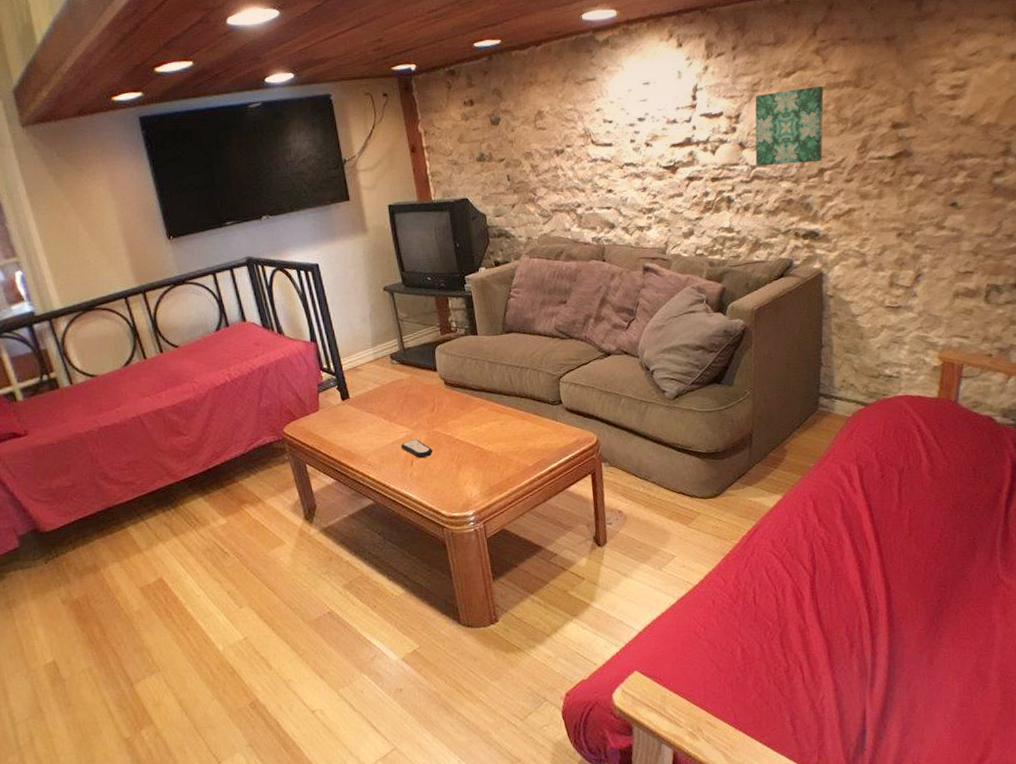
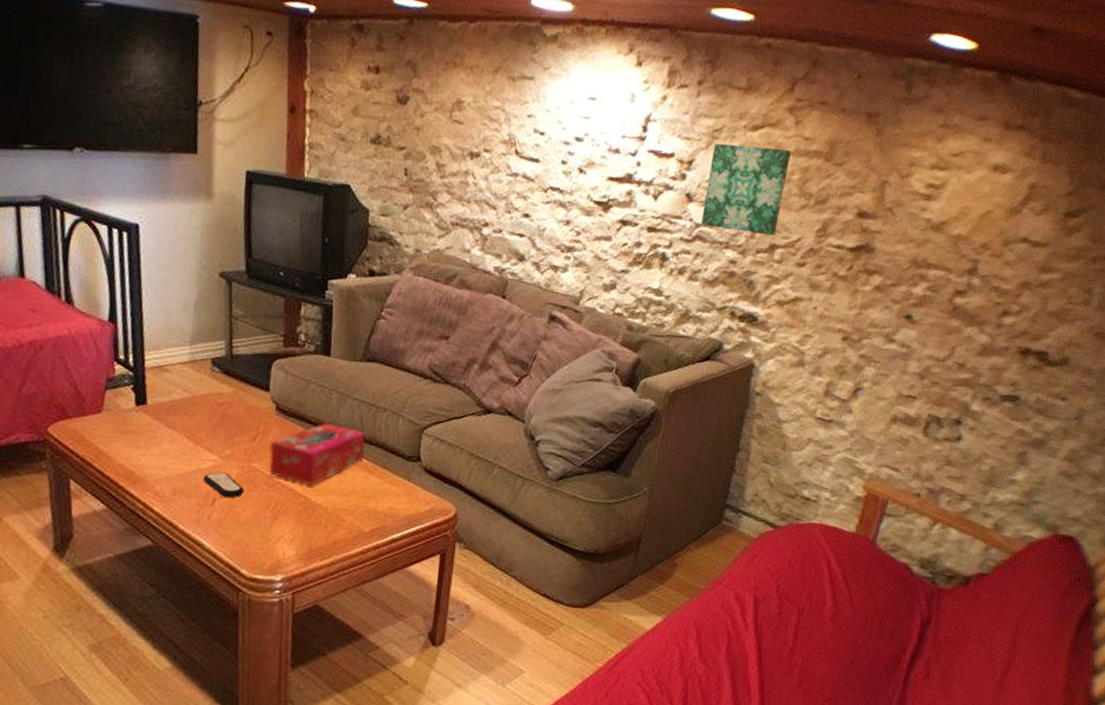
tissue box: none [445,387,518,438] -> present [269,423,365,485]

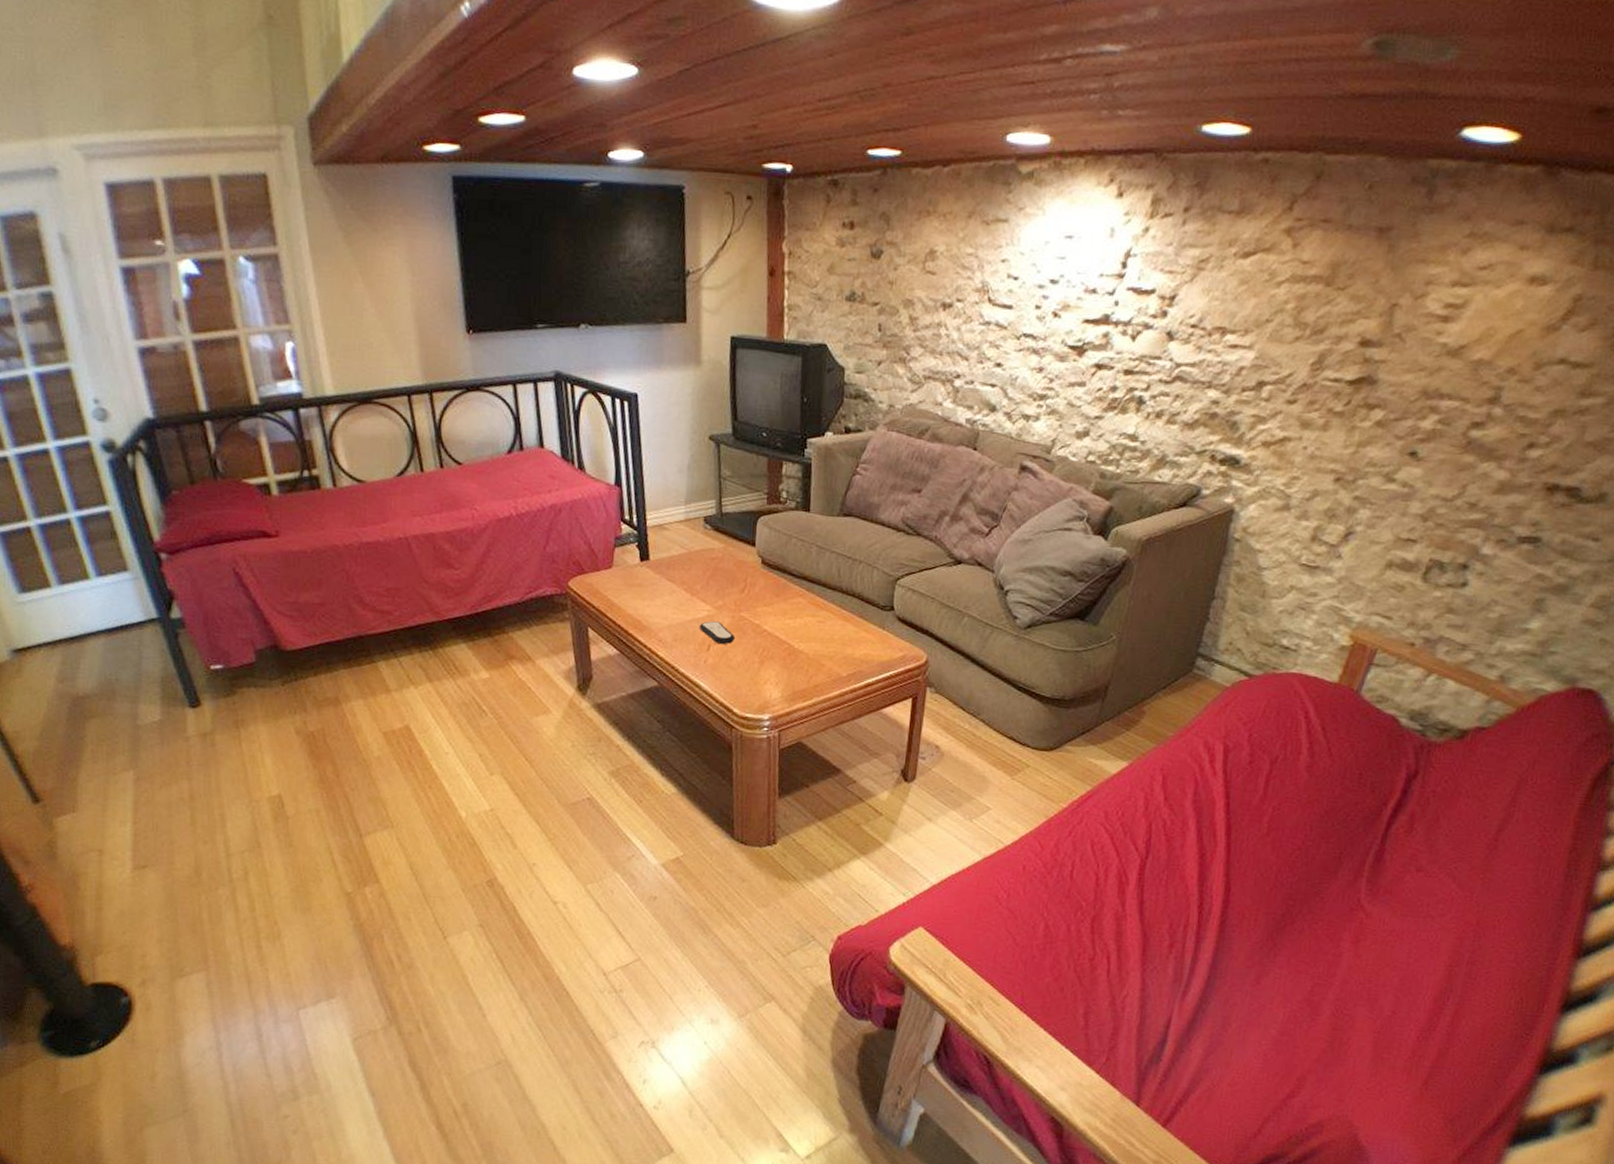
tissue box: present [269,423,365,485] -> none [756,575,842,633]
wall art: present [701,143,791,235] -> none [1182,274,1286,371]

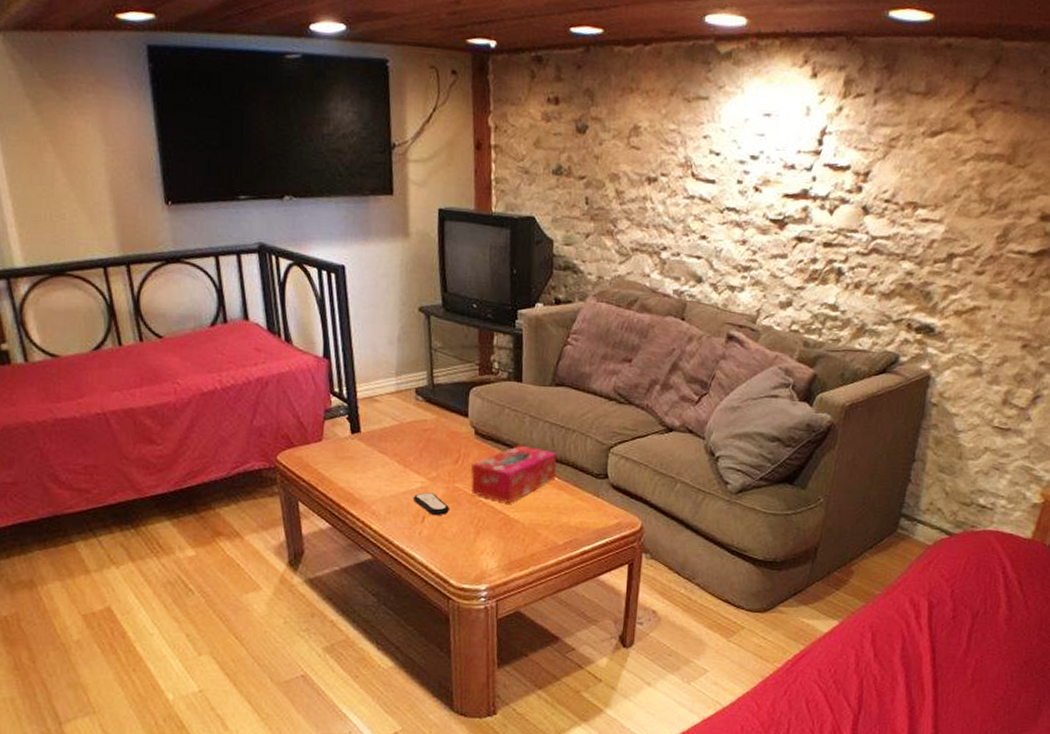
tissue box: none [756,575,842,633] -> present [470,445,556,503]

